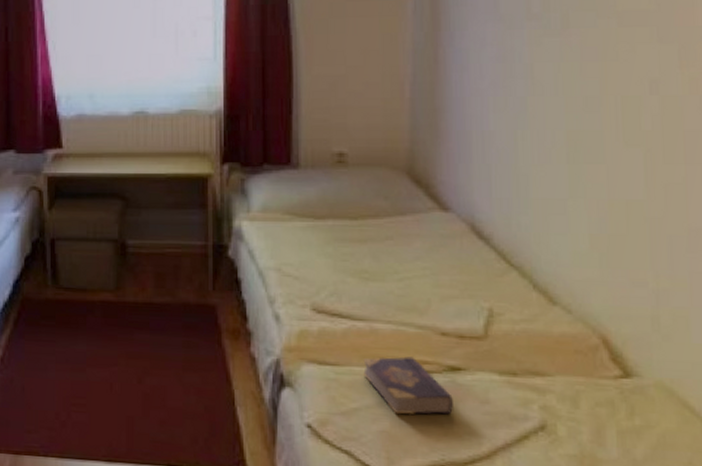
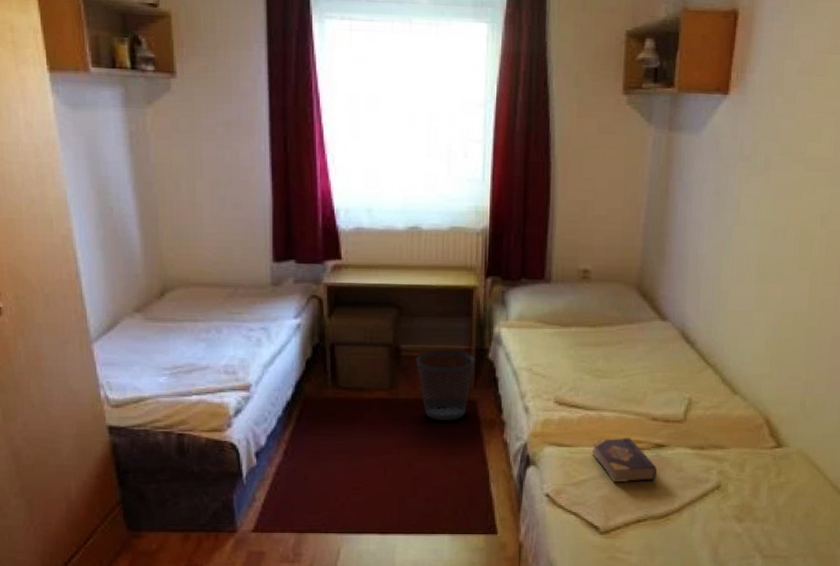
wastebasket: none [145,245,213,328] -> present [417,349,475,420]

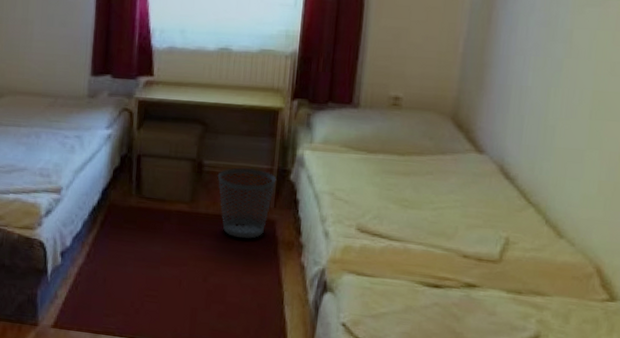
book: present [592,438,657,483] -> none [394,272,466,323]

